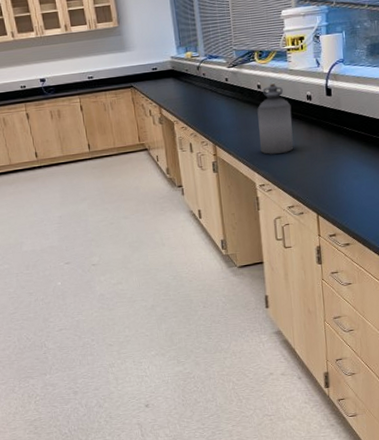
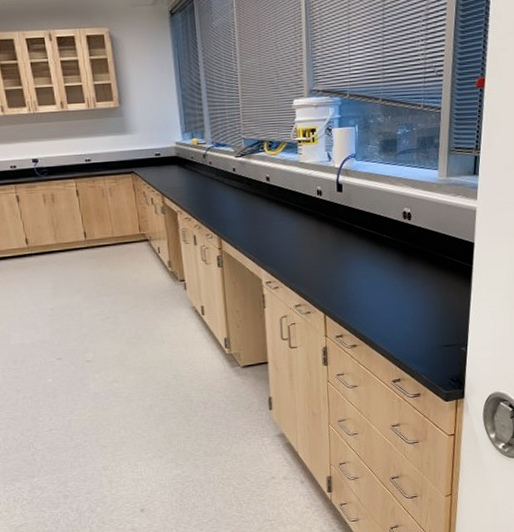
bottle: present [257,83,294,155] -> none [265,176,302,250]

